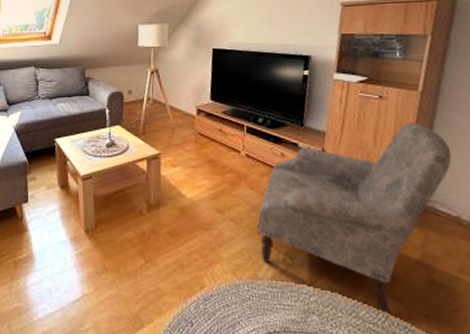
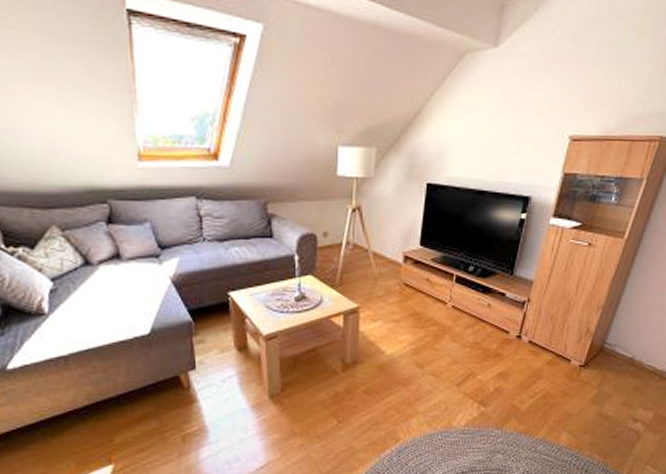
armchair: present [257,122,452,317] -> none [456,270,640,448]

